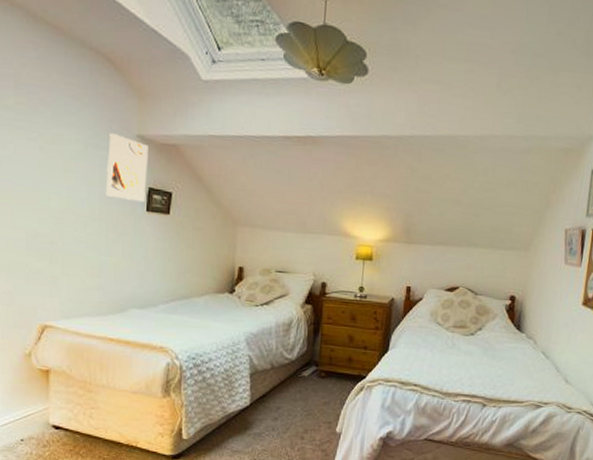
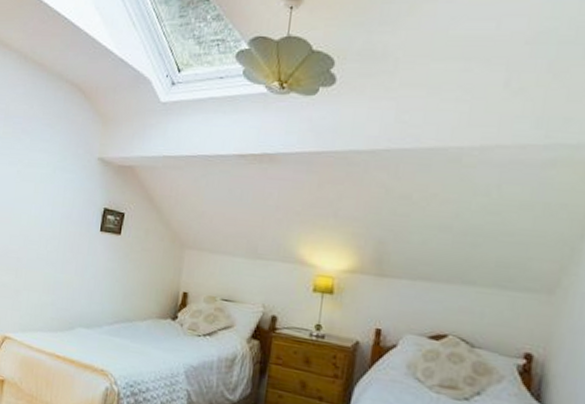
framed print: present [105,133,148,203] -> none [66,157,107,223]

